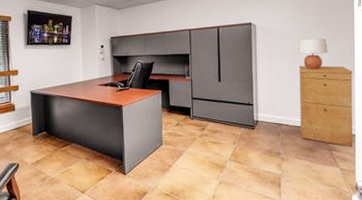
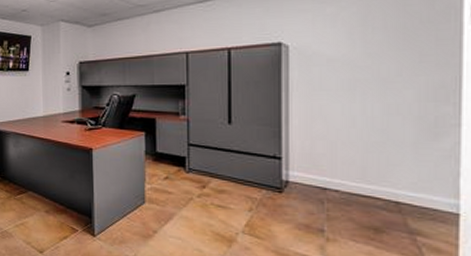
lamp: present [298,38,328,70] -> none [358,65,412,113]
filing cabinet: present [299,65,353,147] -> none [360,105,457,233]

